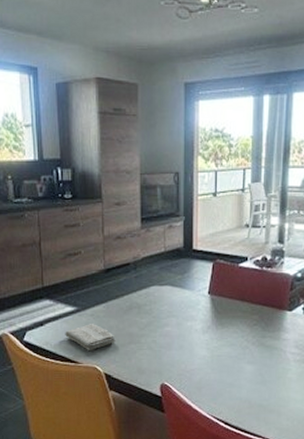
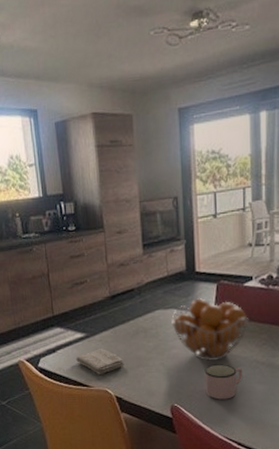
fruit basket: none [166,276,243,341] -> present [171,298,250,362]
mug: none [196,343,234,379] -> present [204,364,243,400]

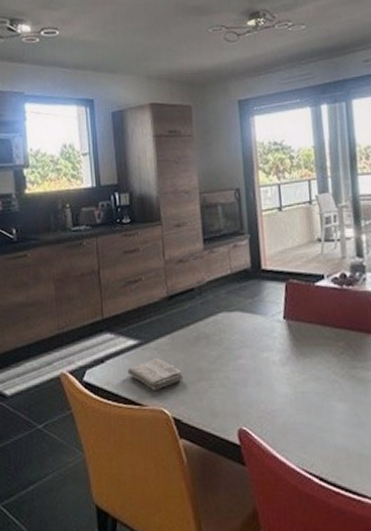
fruit basket: present [171,298,250,362] -> none [236,299,324,374]
mug: present [204,364,243,400] -> none [276,377,321,422]

